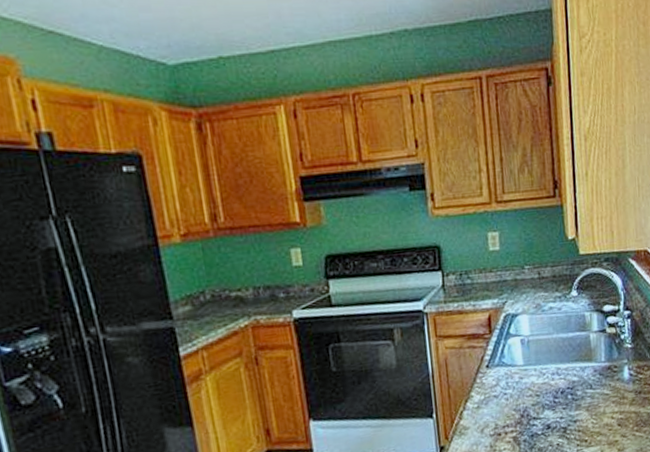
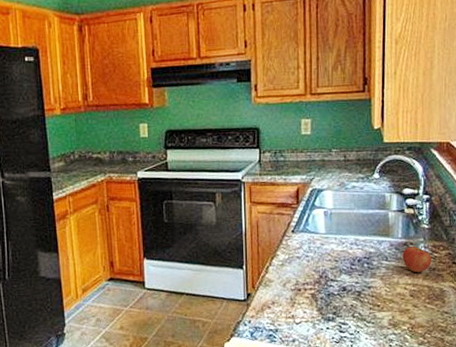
apple: none [607,367,638,399] -> present [402,245,433,273]

